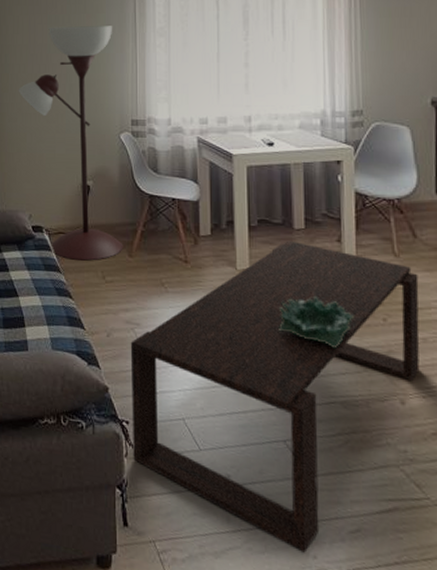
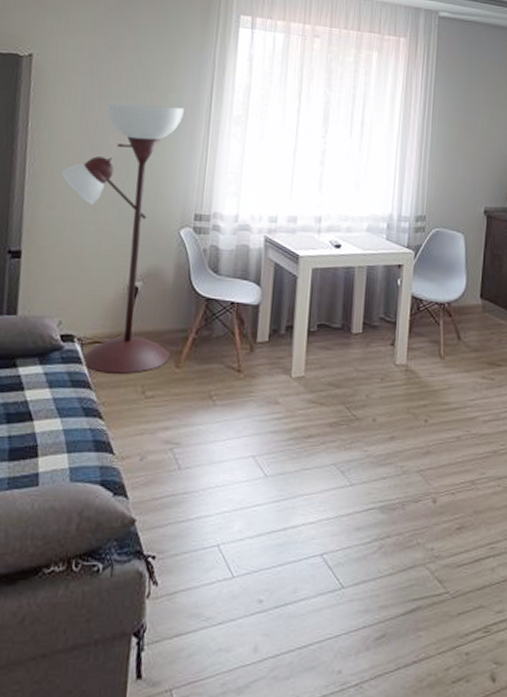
coffee table: present [130,240,420,553] -> none [156,345,459,670]
decorative bowl: present [279,297,354,349] -> none [327,402,399,453]

